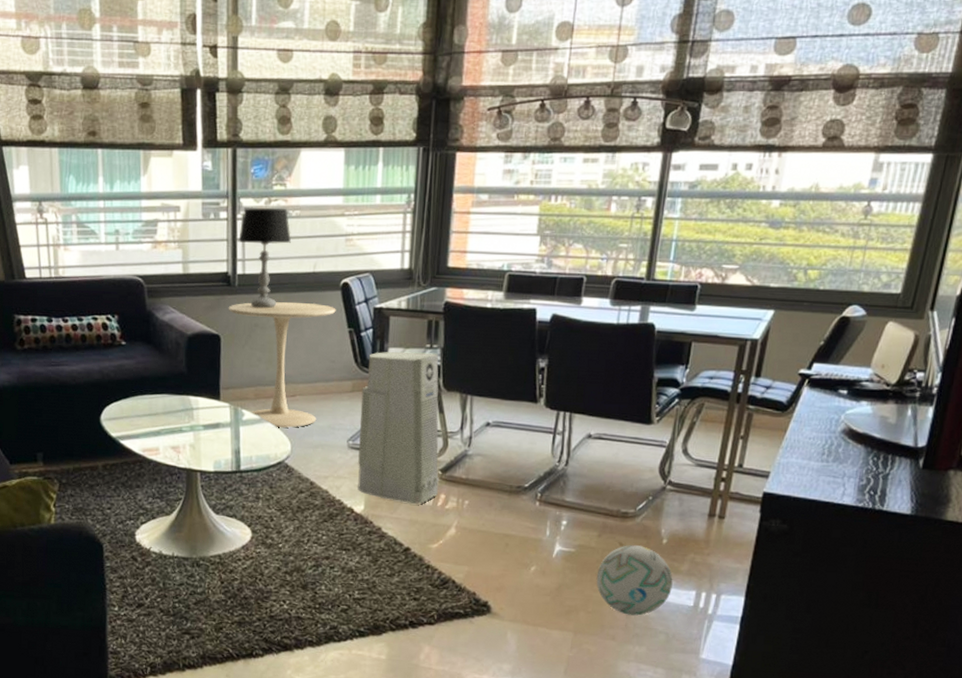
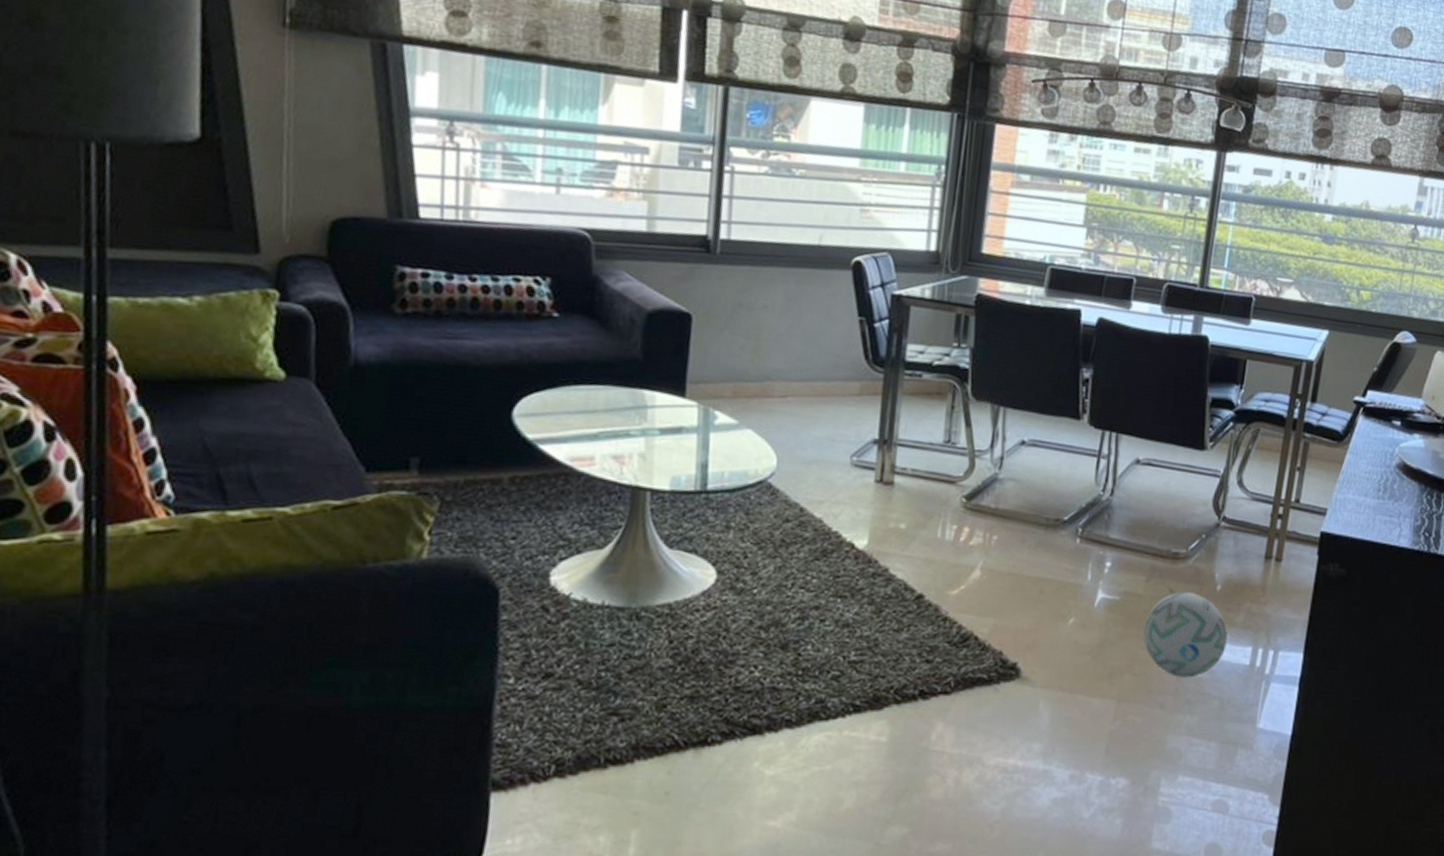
side table: present [228,302,336,428] -> none [704,275,845,437]
table lamp: present [238,207,291,309] -> none [724,159,793,285]
air purifier: present [357,351,440,505] -> none [861,348,967,540]

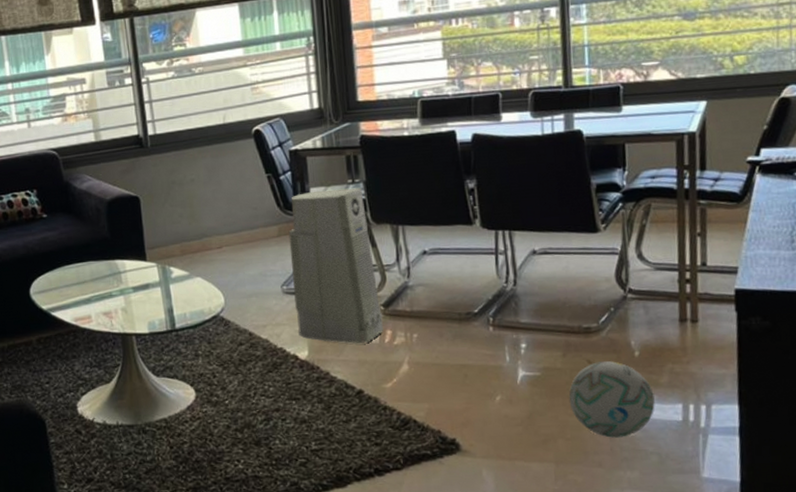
air purifier: none [861,348,967,540] -> present [288,187,383,344]

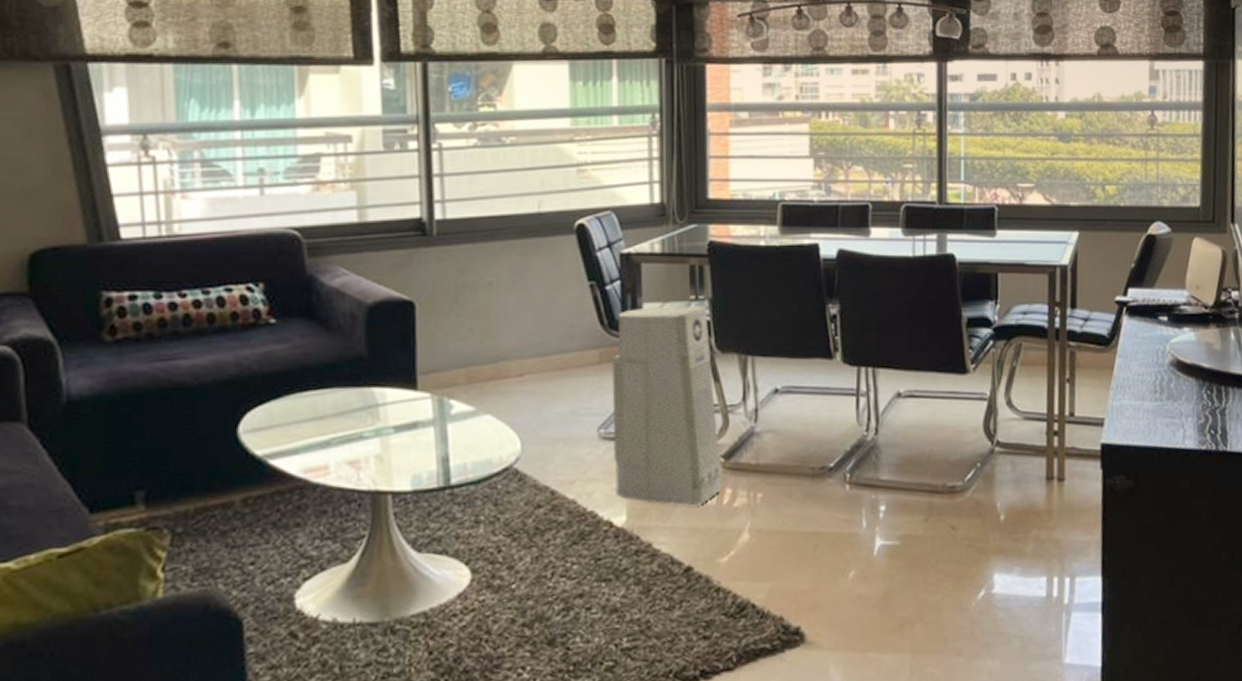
ball: present [568,360,655,438] -> none [929,526,1019,620]

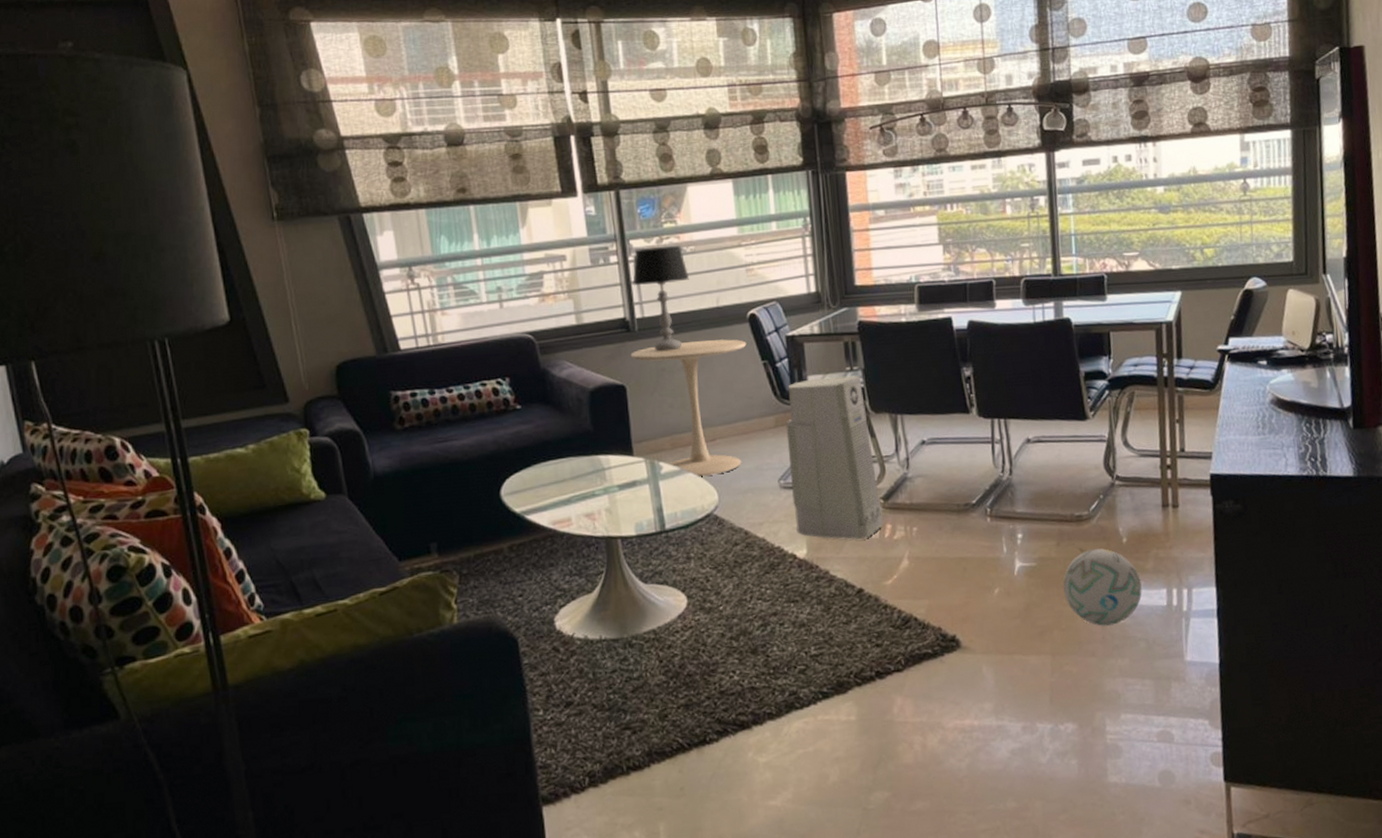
side table: none [424,253,571,421] -> present [630,339,747,478]
table lamp: none [434,134,506,263] -> present [632,245,689,352]
ball: none [929,526,1019,620] -> present [1063,548,1142,626]

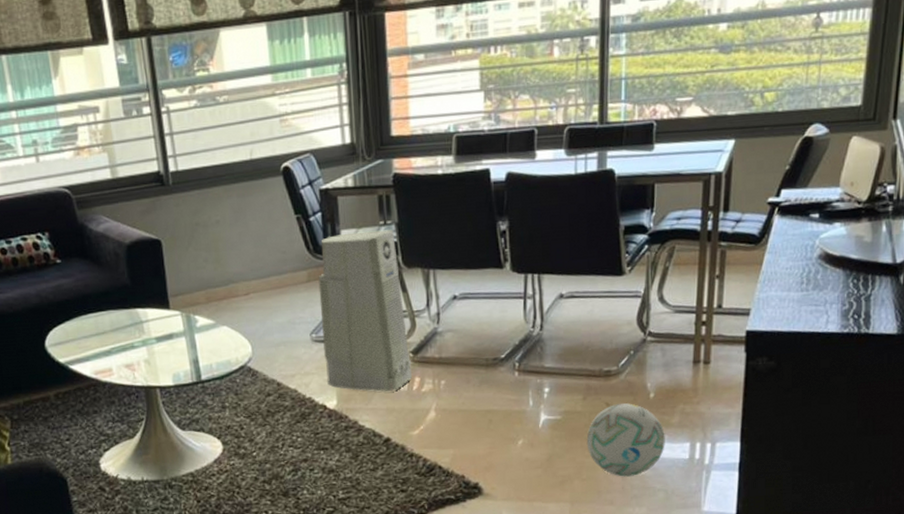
side table: present [630,339,747,478] -> none [165,193,280,331]
table lamp: present [632,245,689,352] -> none [166,94,222,206]

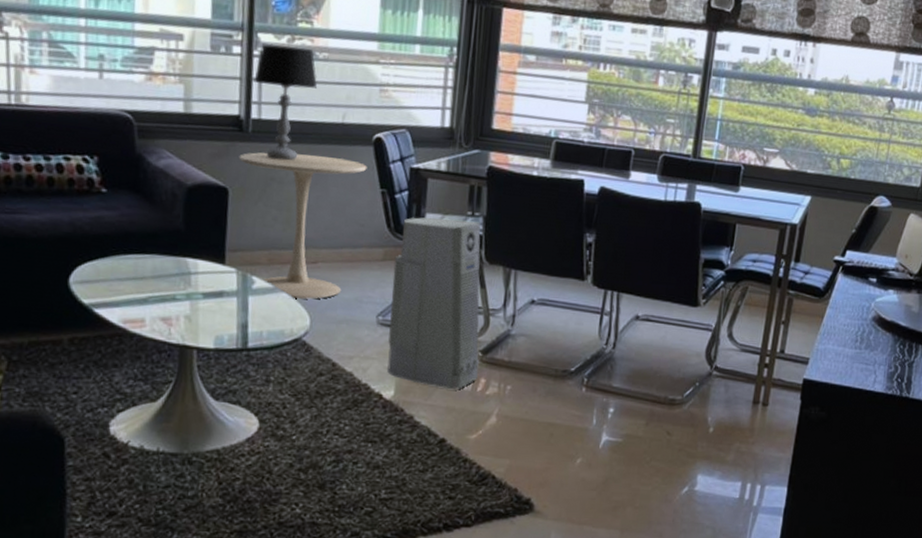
side table: none [165,193,280,331] -> present [239,152,367,299]
table lamp: none [166,94,222,206] -> present [254,43,317,161]
ball: present [586,402,665,477] -> none [643,433,720,510]

